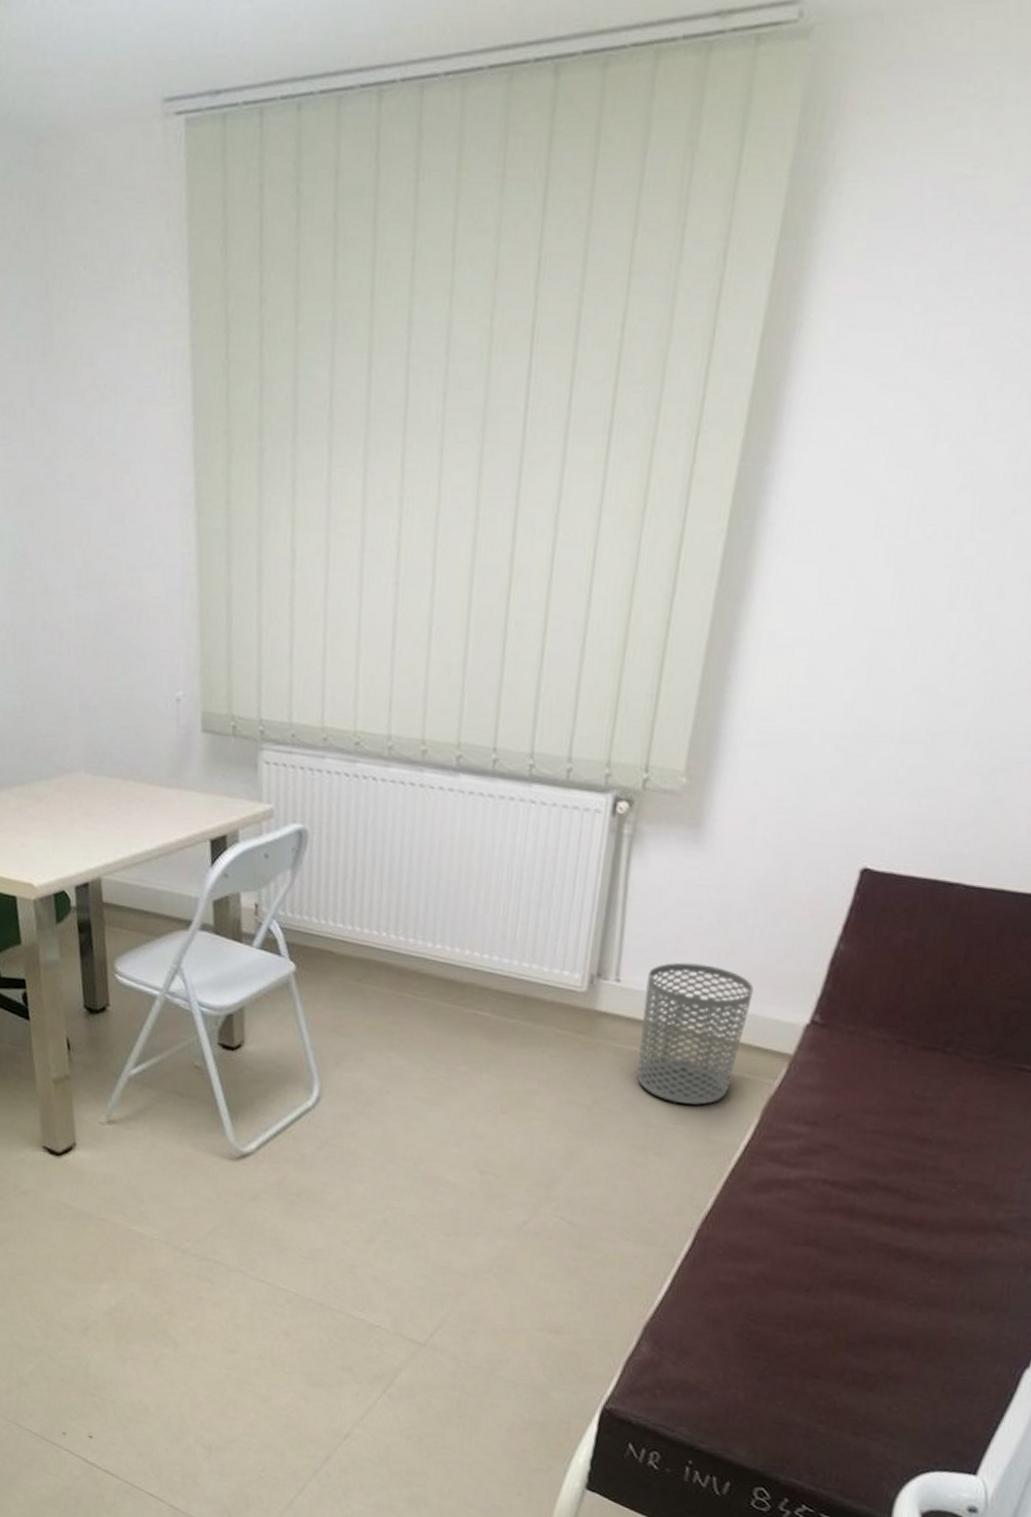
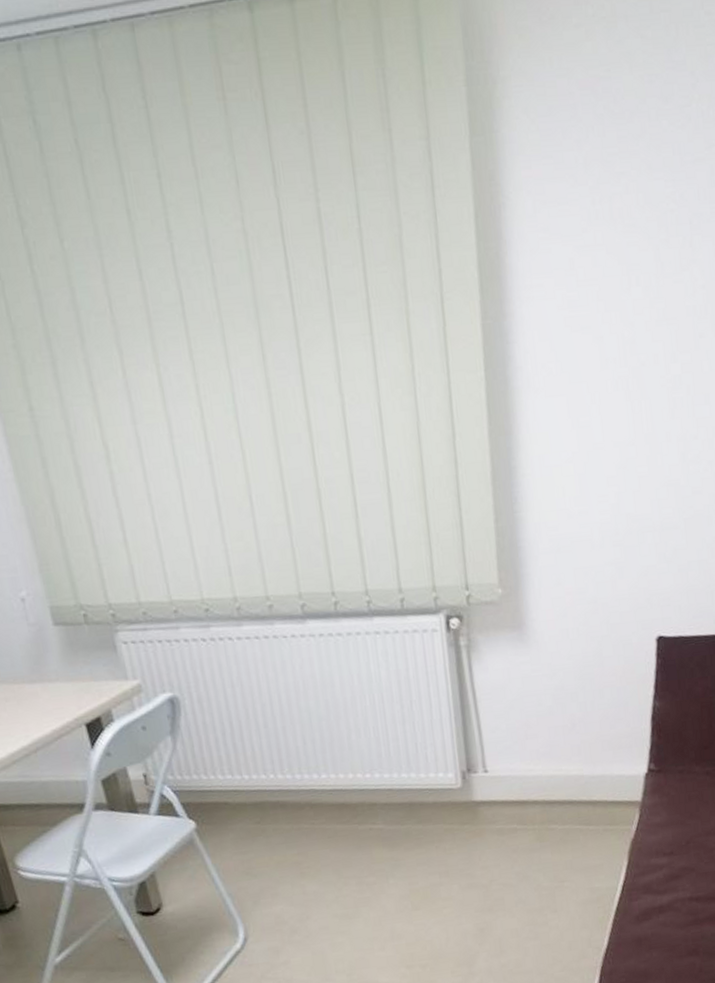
waste bin: present [636,962,754,1105] -> none [509,742,598,864]

